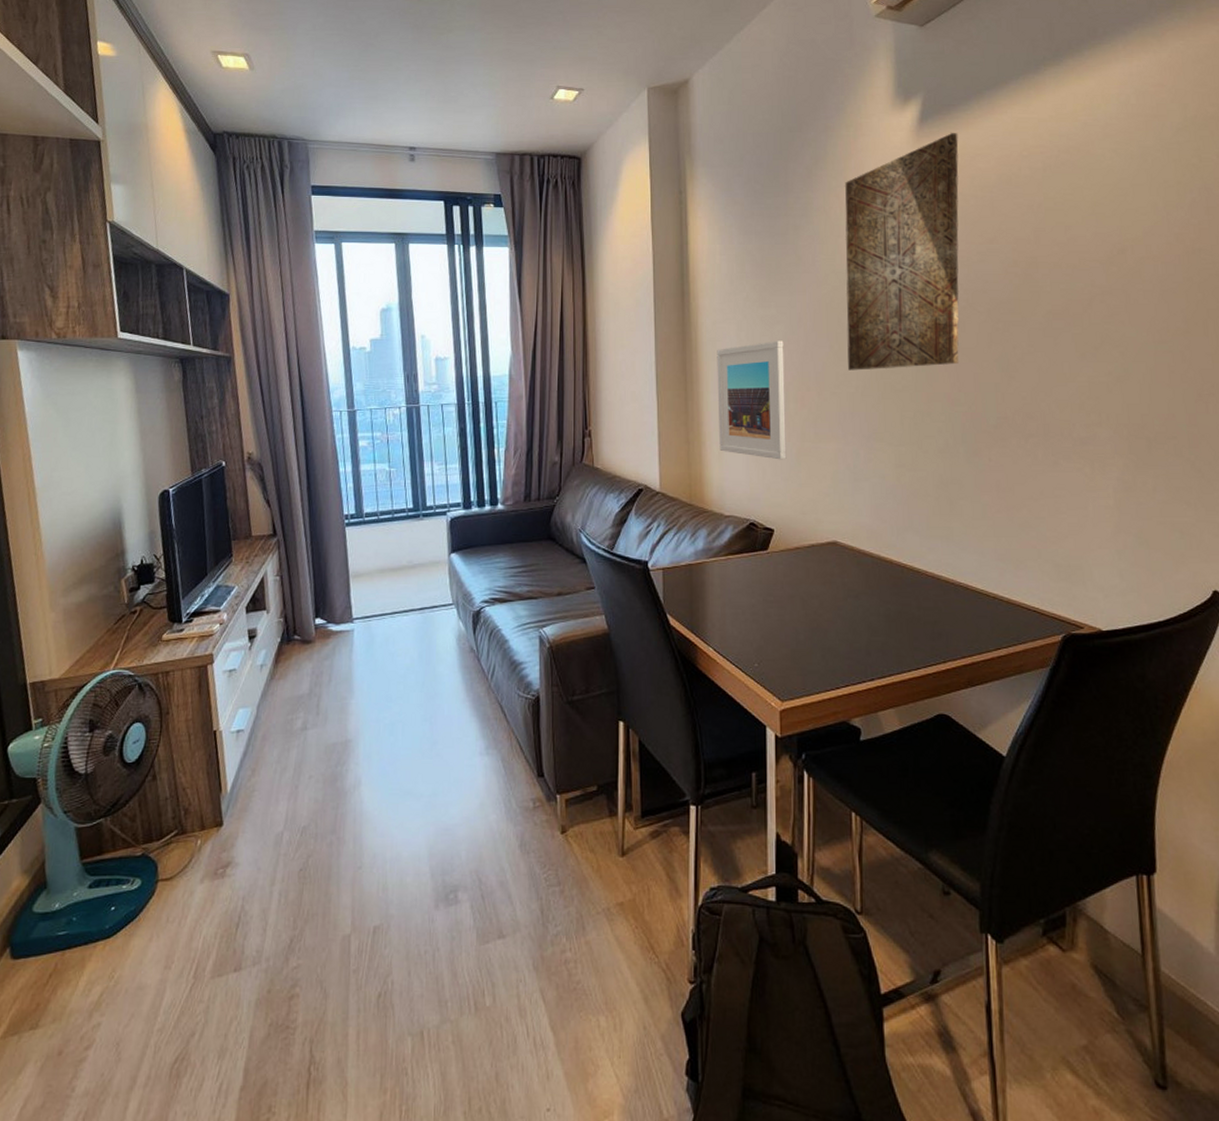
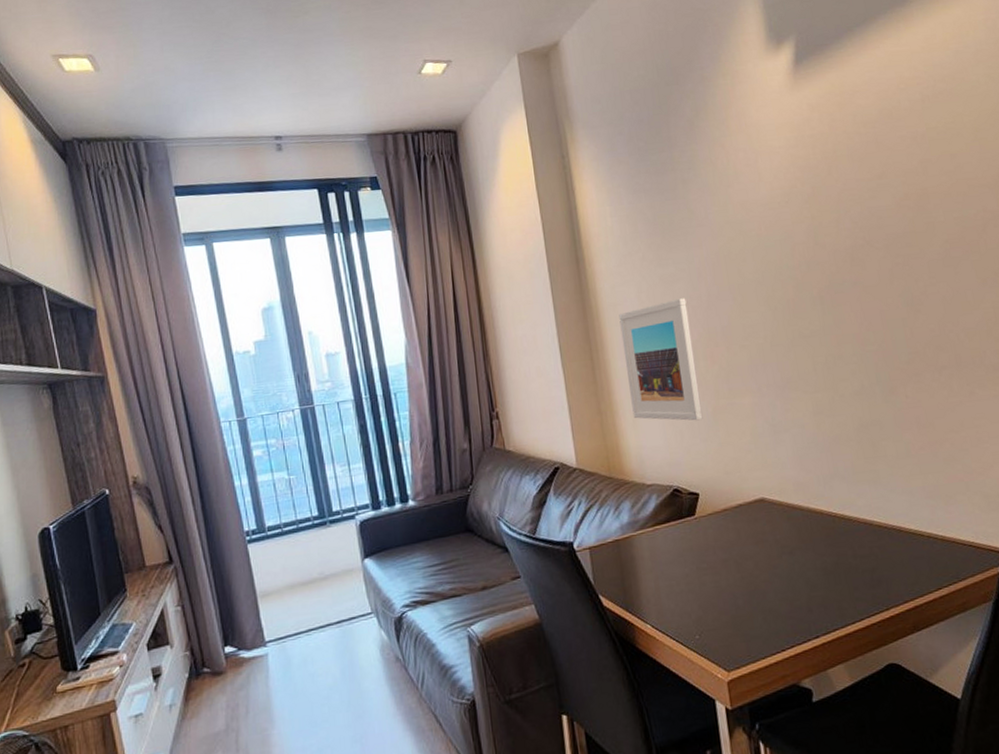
wall art: present [844,133,959,371] -> none [728,72,863,321]

